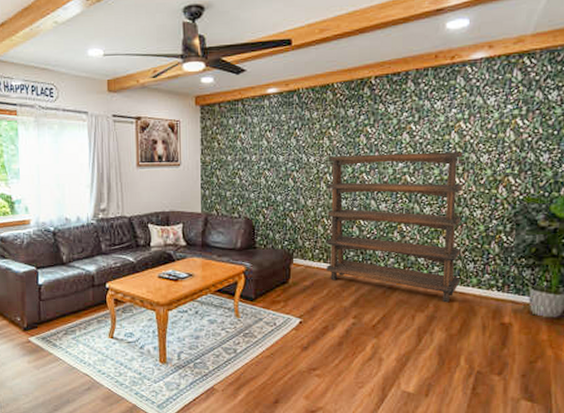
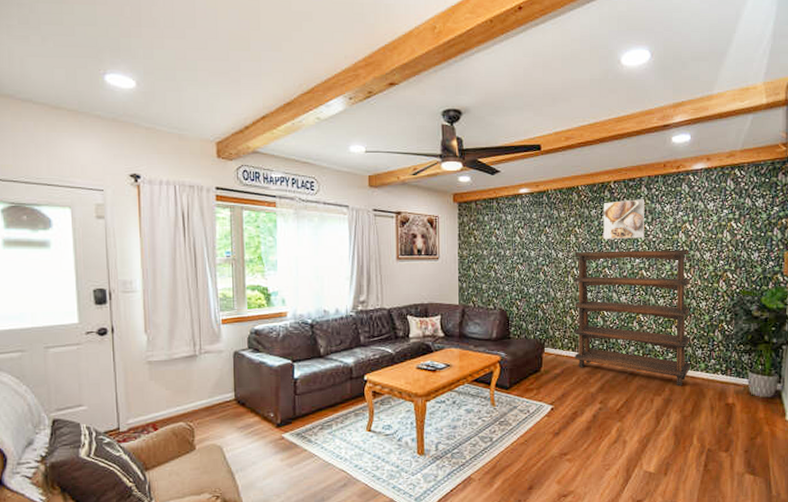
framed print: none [361,96,411,142] -> present [603,199,644,240]

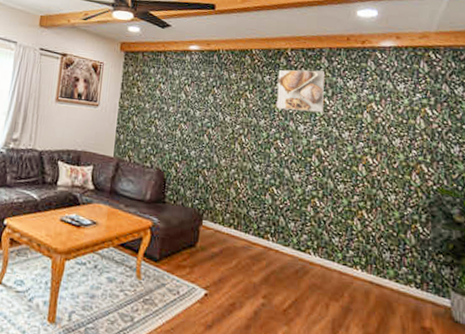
bookshelf: present [574,249,690,387] -> none [237,118,376,294]

